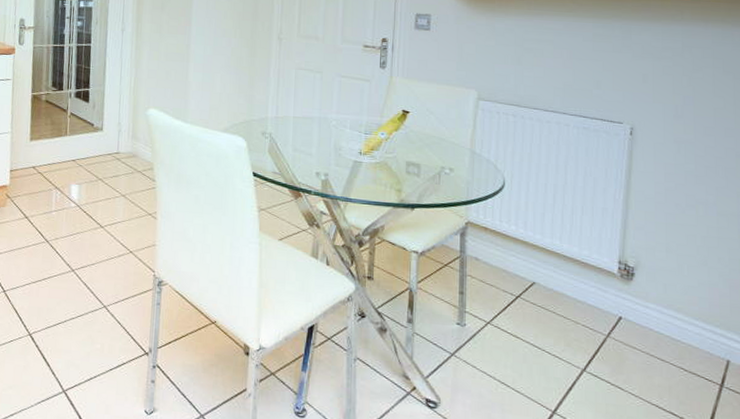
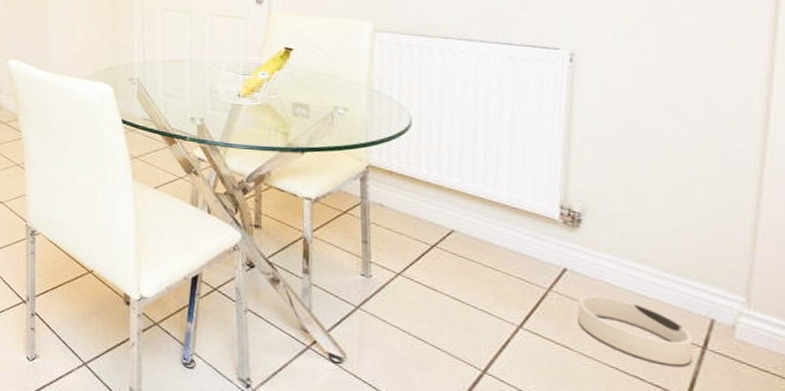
pet bowl: none [628,340,714,403] -> present [577,295,693,368]

